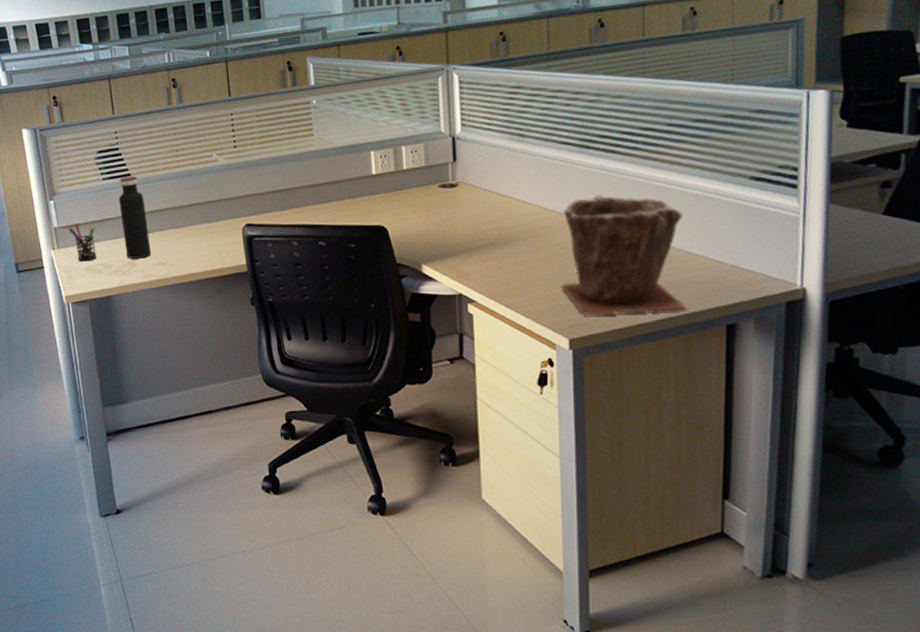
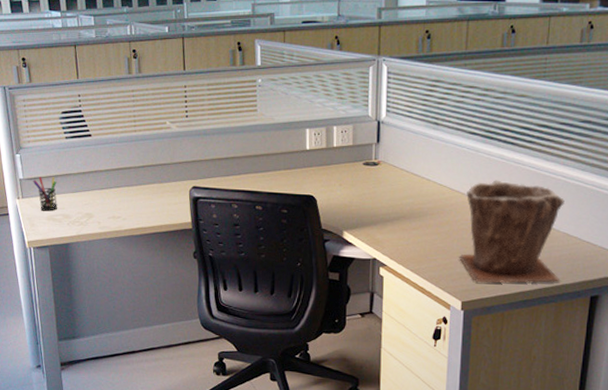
water bottle: present [118,177,151,259] -> none [79,137,107,212]

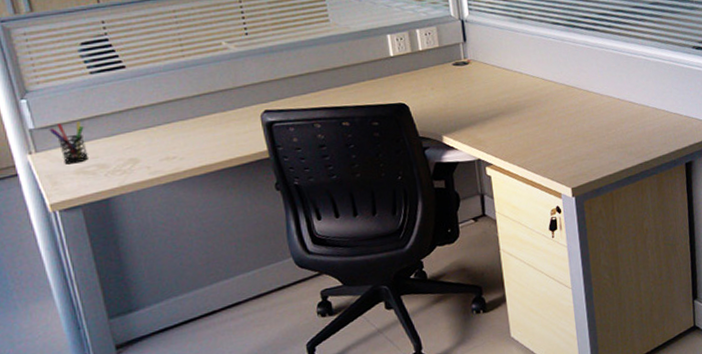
plant pot: present [459,180,565,283] -> none [559,65,658,167]

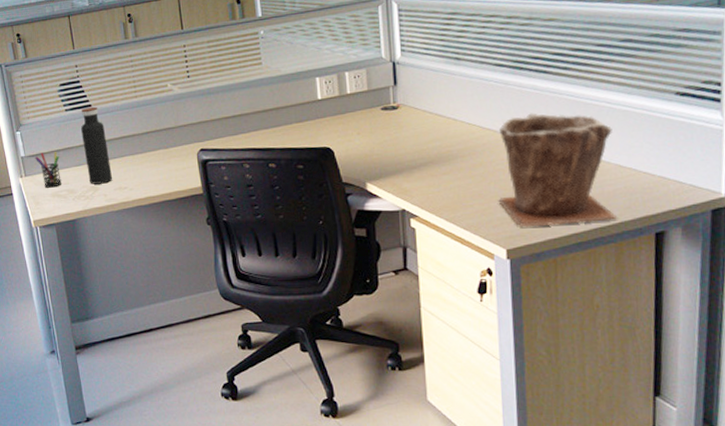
water bottle: none [111,69,156,156] -> present [80,107,112,184]
plant pot: none [559,65,658,167] -> present [498,113,618,227]

